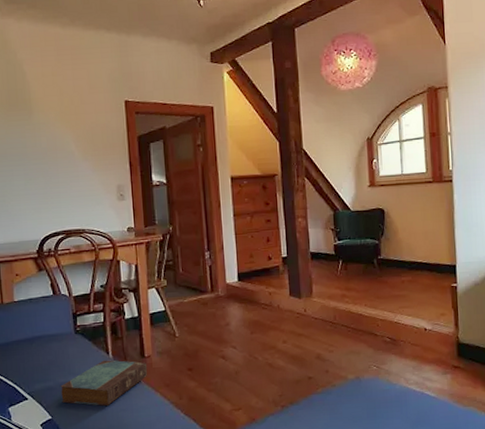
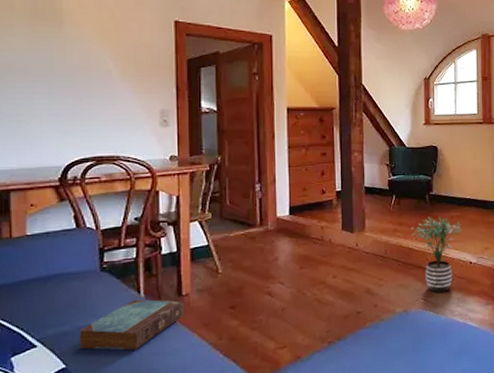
potted plant: none [359,281,415,360] -> present [410,216,463,293]

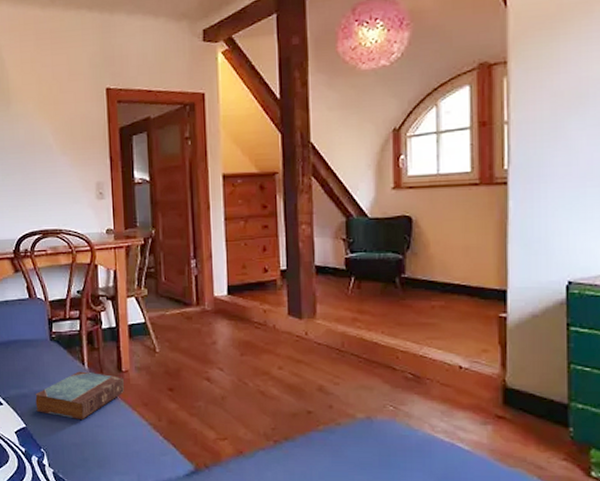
potted plant: present [410,216,463,293] -> none [375,305,448,400]

